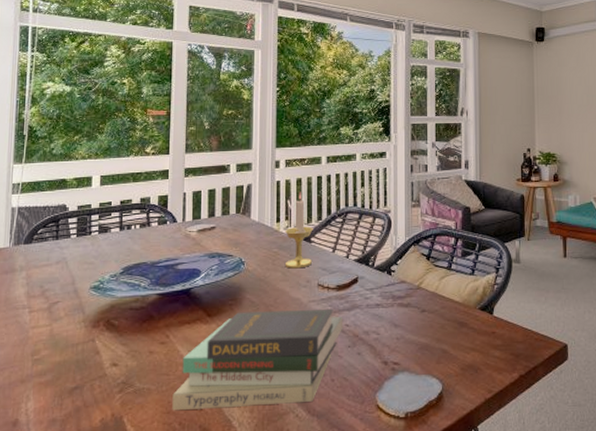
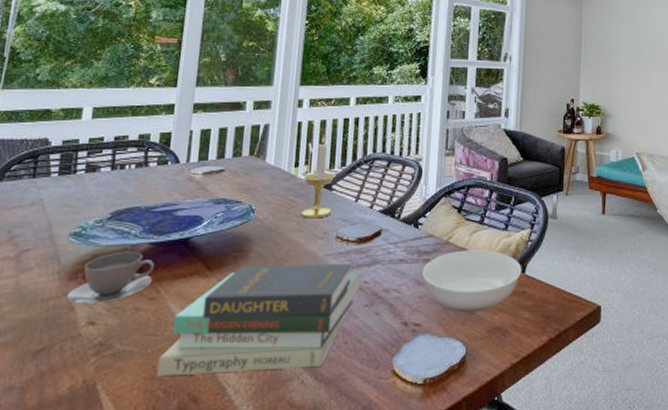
teacup: none [92,301,163,348] -> present [67,251,155,304]
bowl: none [398,294,490,353] -> present [422,250,522,313]

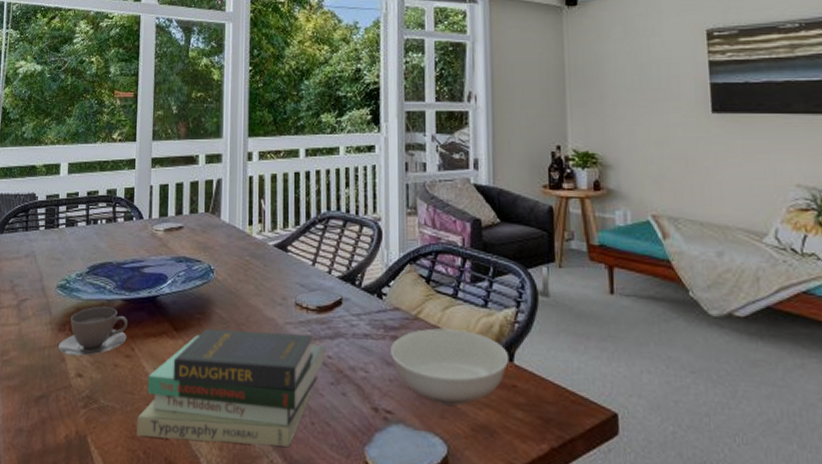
candlestick: present [300,134,336,219] -> none [257,190,290,283]

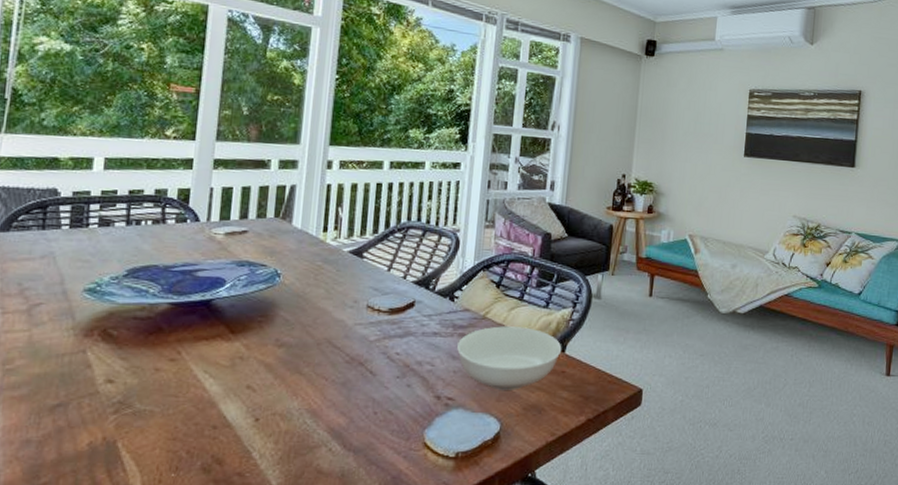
teacup: present [58,306,129,356] -> none [83,310,176,362]
books: present [136,328,324,447] -> none [179,330,393,438]

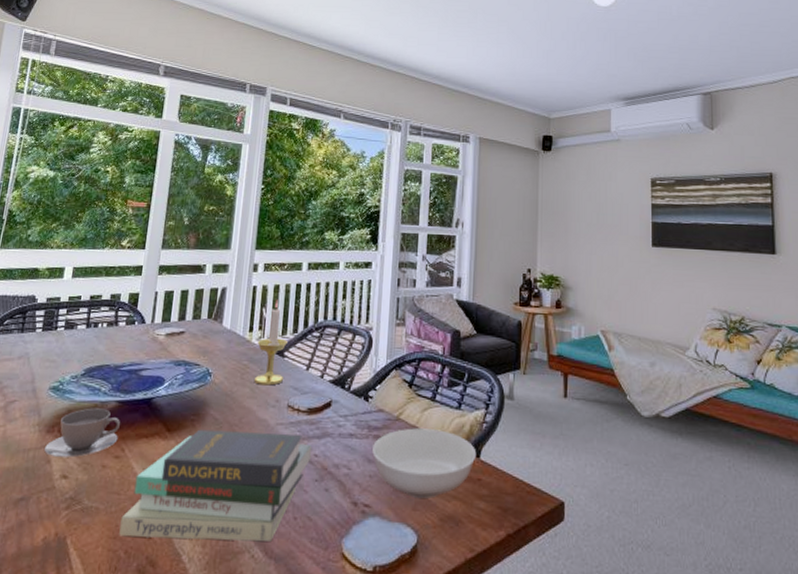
teacup: none [83,310,176,362] -> present [44,408,121,458]
books: none [179,330,393,438] -> present [119,429,311,542]
candlestick: none [329,199,367,287] -> present [253,299,288,386]

